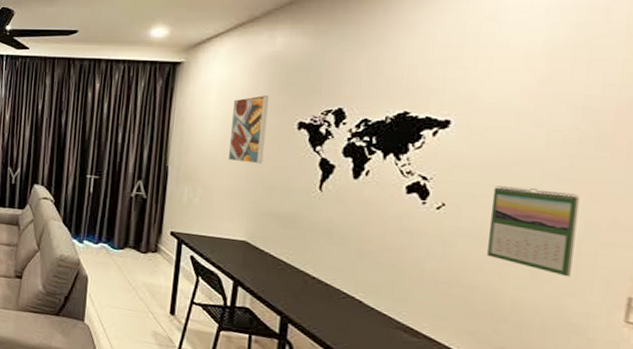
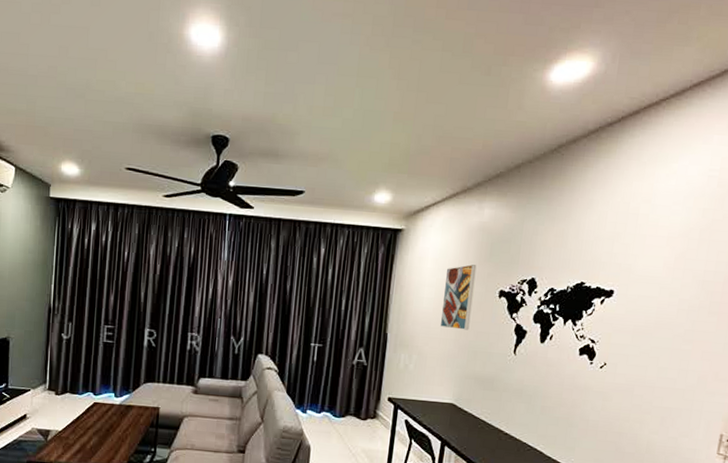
calendar: present [487,185,580,277] -> none [633,347,696,421]

